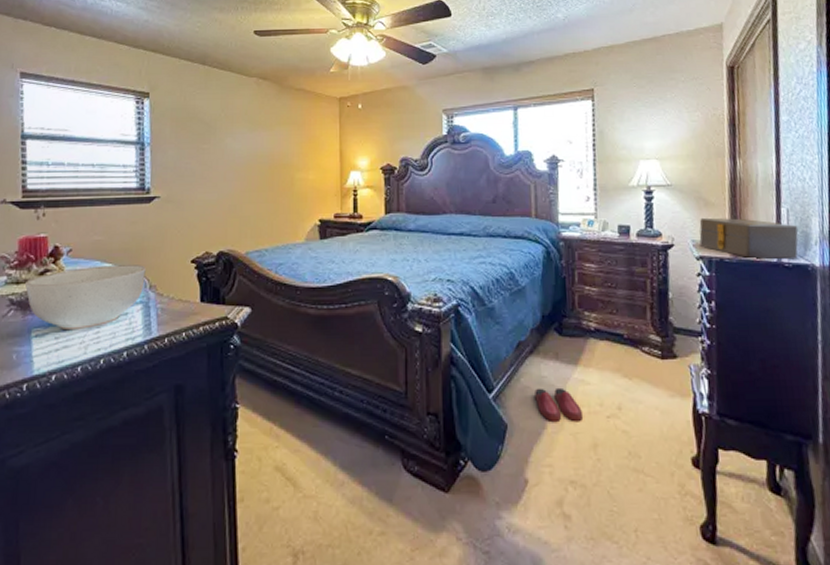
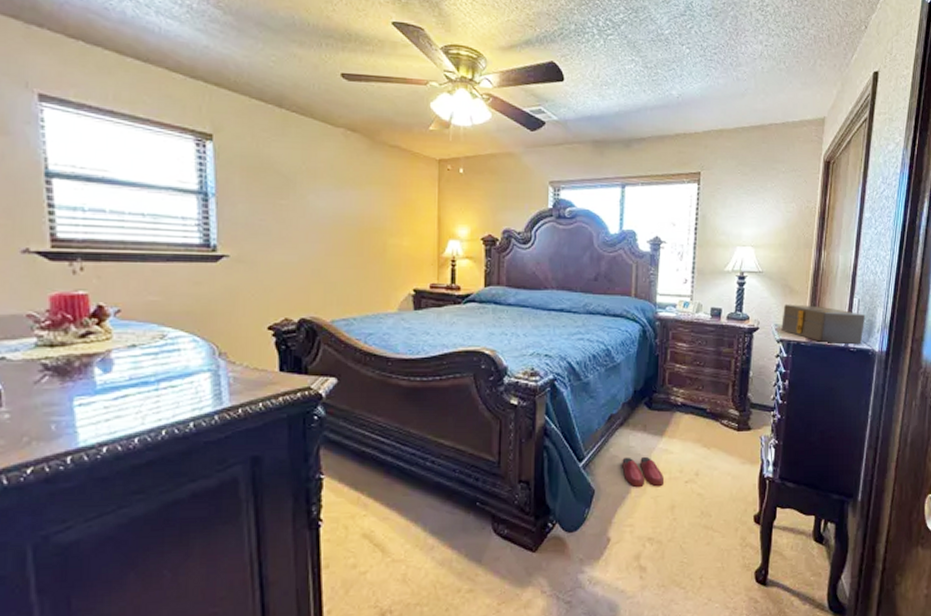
bowl: present [24,265,146,331] -> none [61,329,214,399]

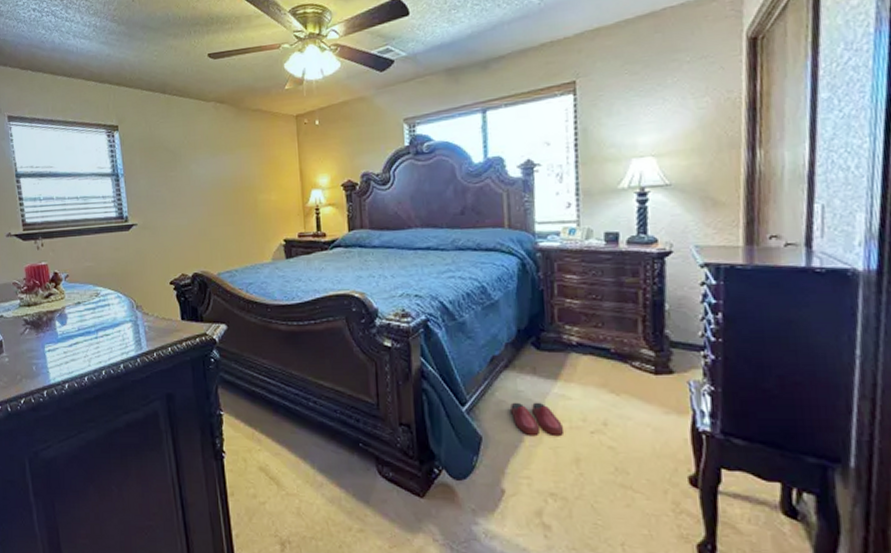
jewelry box: present [781,304,866,345] -> none [704,218,837,264]

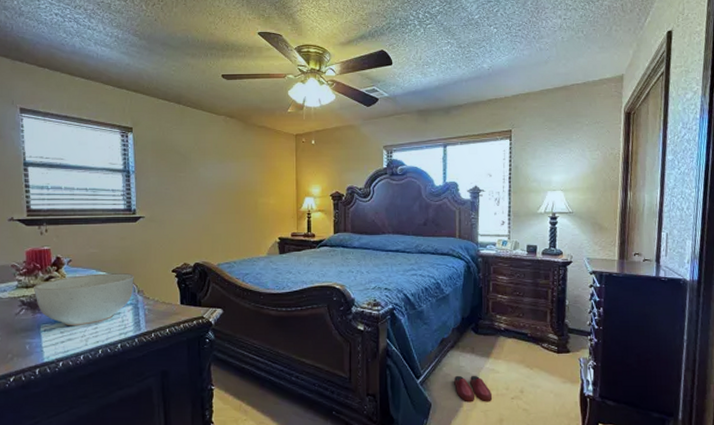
bowl: none [34,287,132,346] -> present [33,273,134,326]

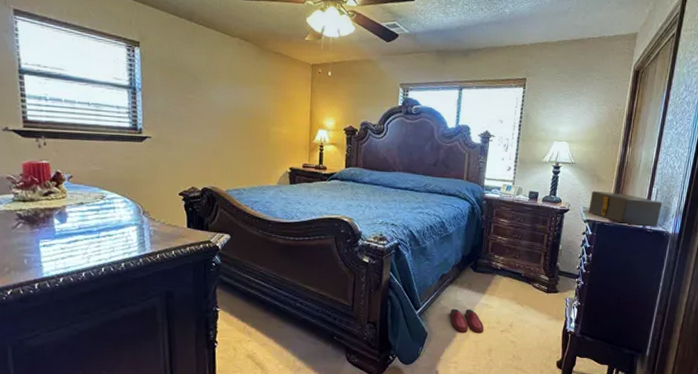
bowl: present [33,273,134,326] -> none [30,192,139,244]
jewelry box: none [593,239,675,275] -> present [588,190,663,227]

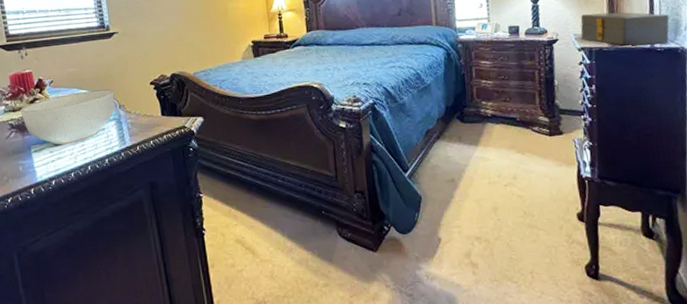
bowl: none [30,192,139,244] -> present [19,89,115,146]
slippers: present [450,308,484,334] -> none [443,164,484,193]

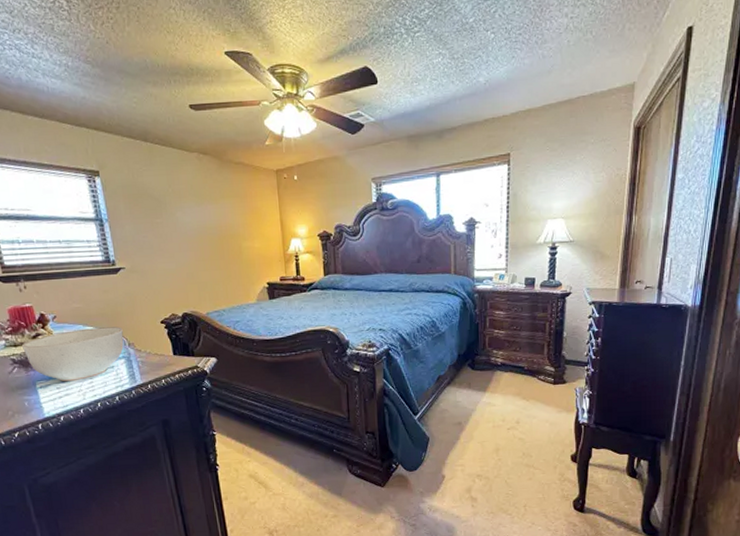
jewelry box: present [580,11,670,46] -> none [593,268,678,302]

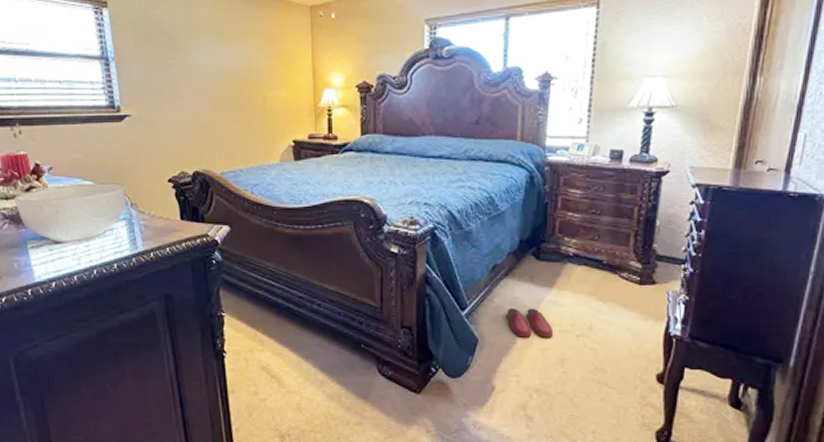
slippers: none [451,409,488,435] -> present [507,307,553,339]

